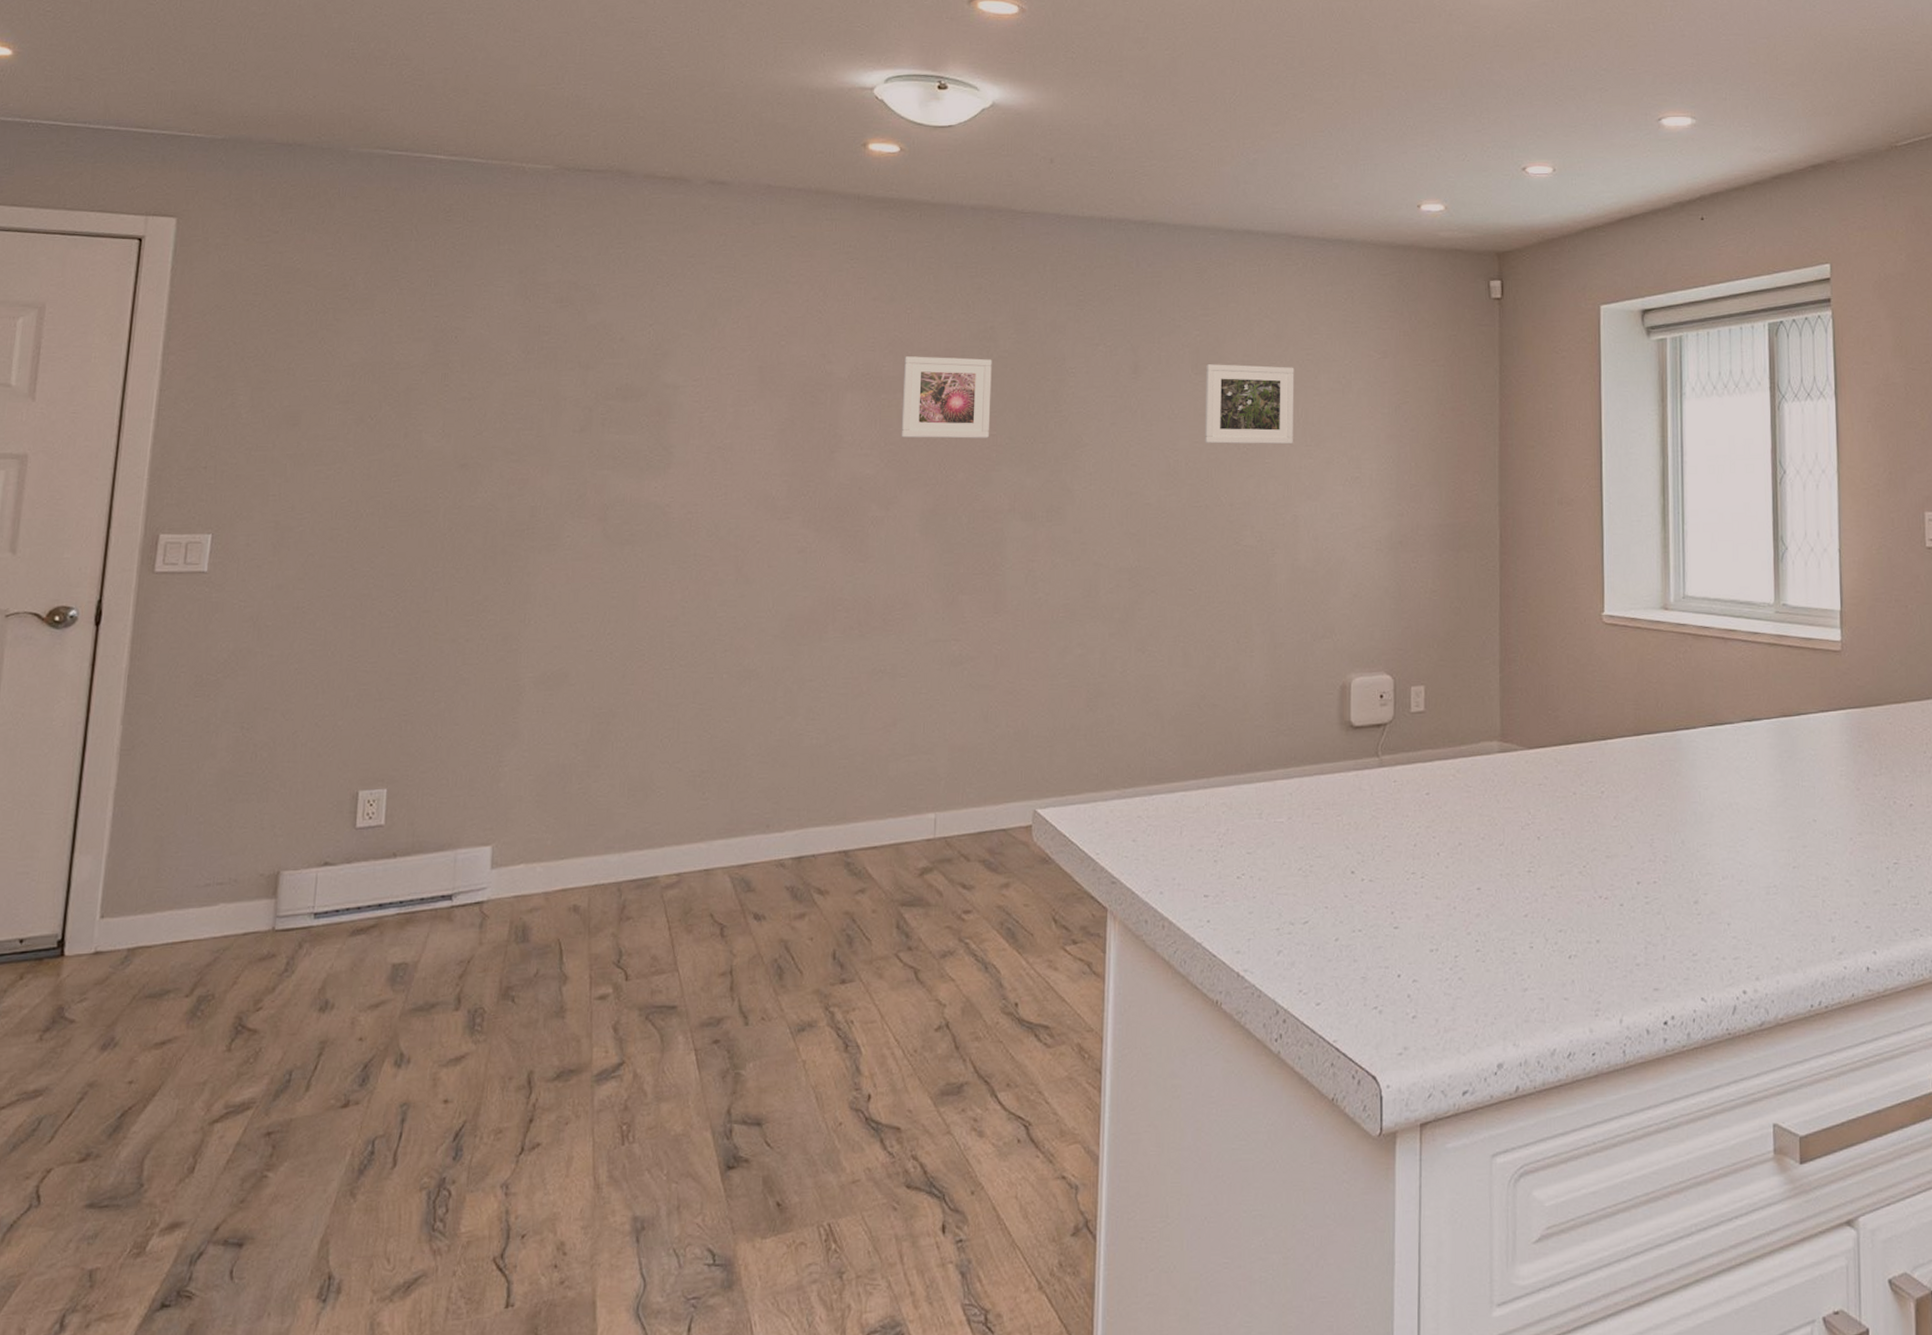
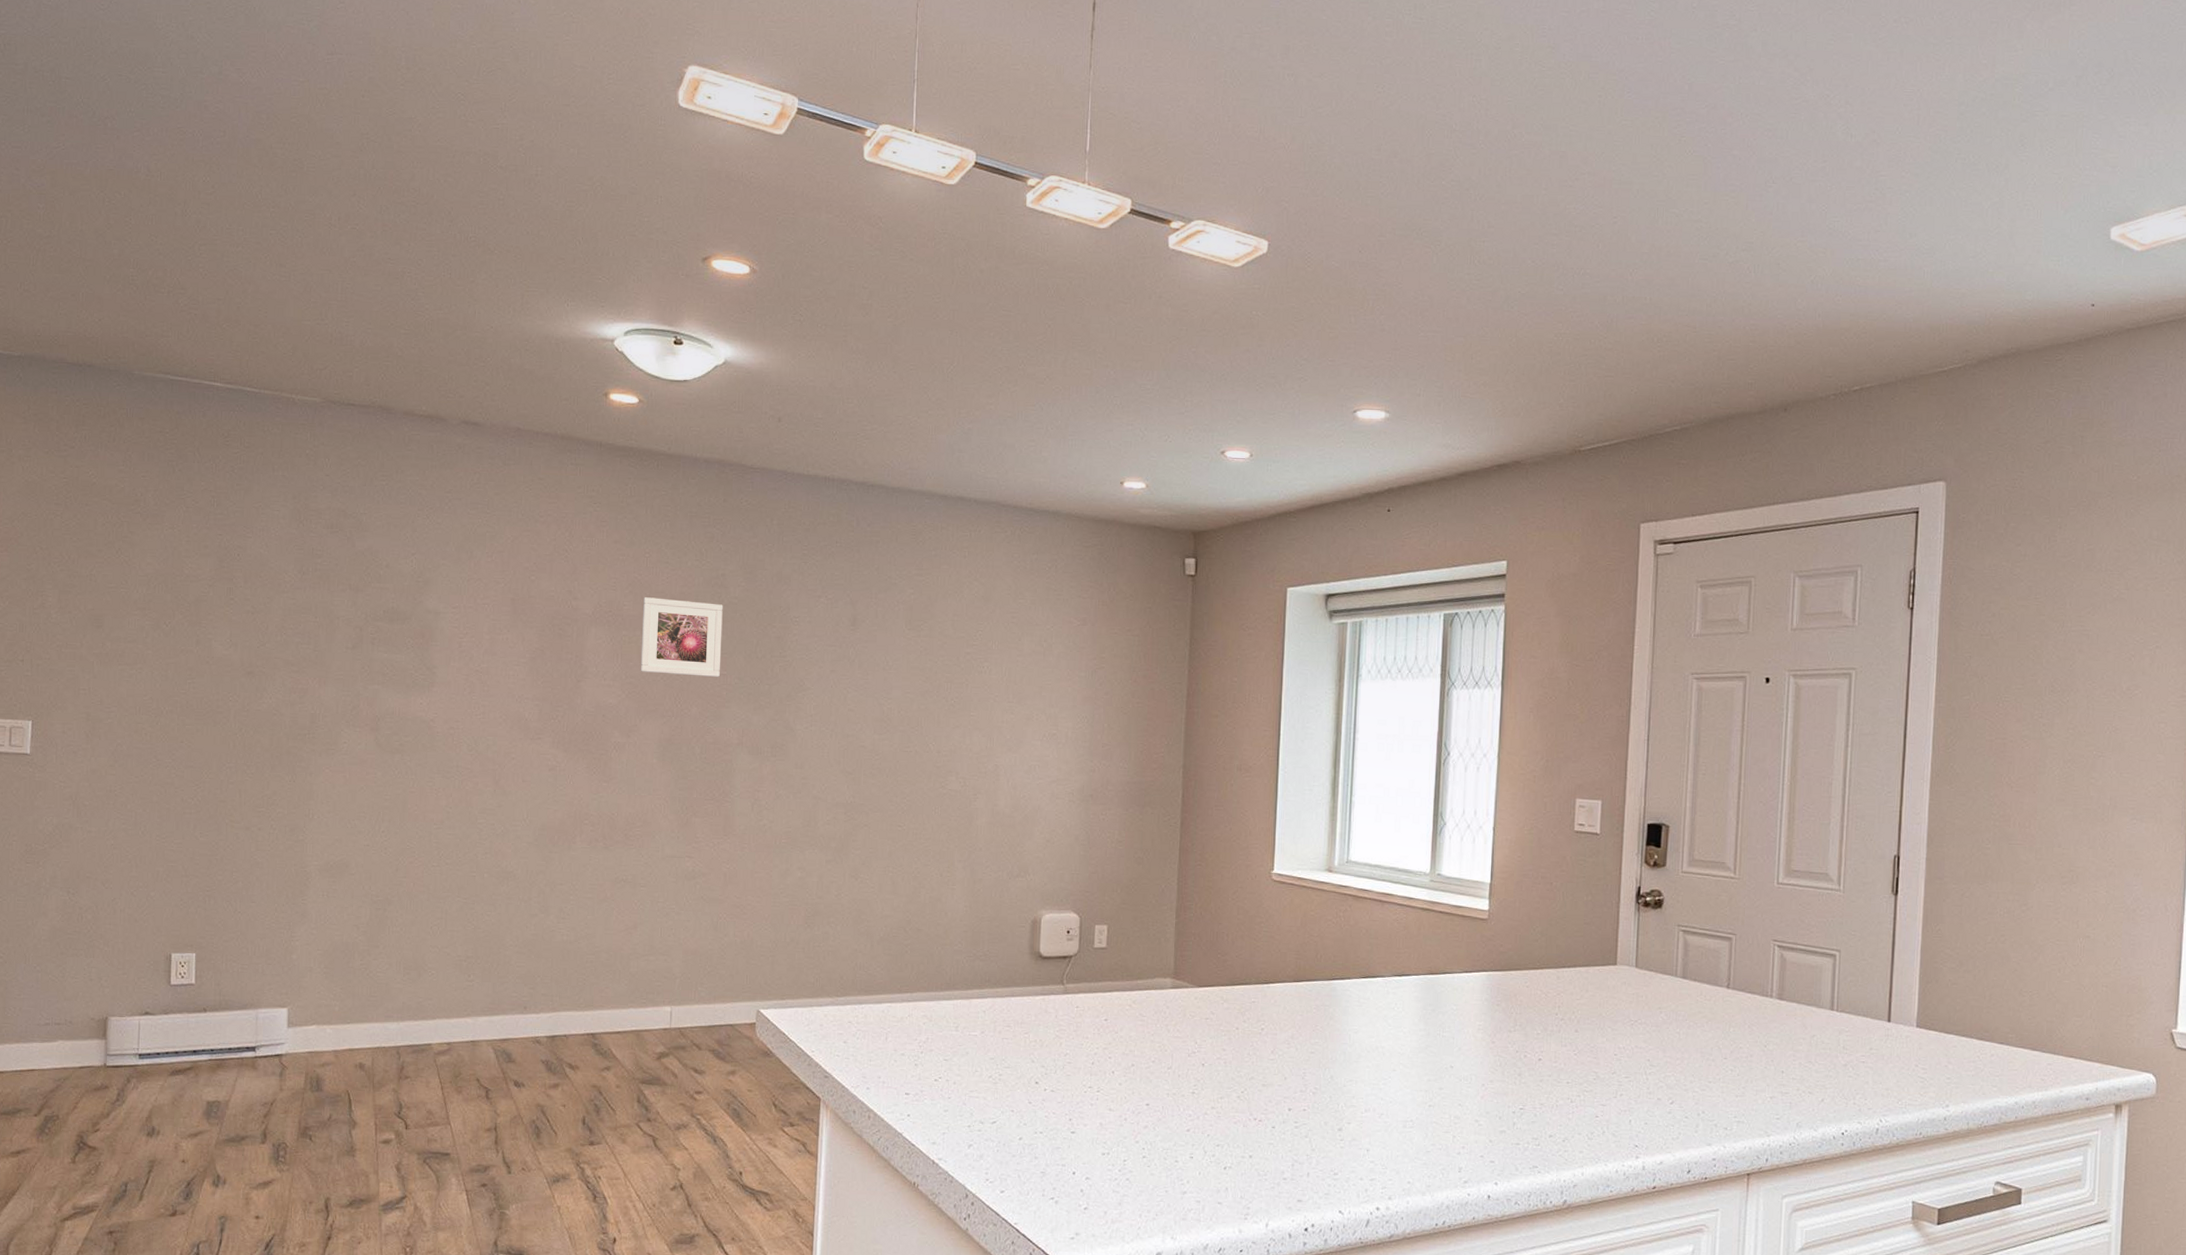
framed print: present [1204,364,1294,445] -> none [915,621,1000,700]

